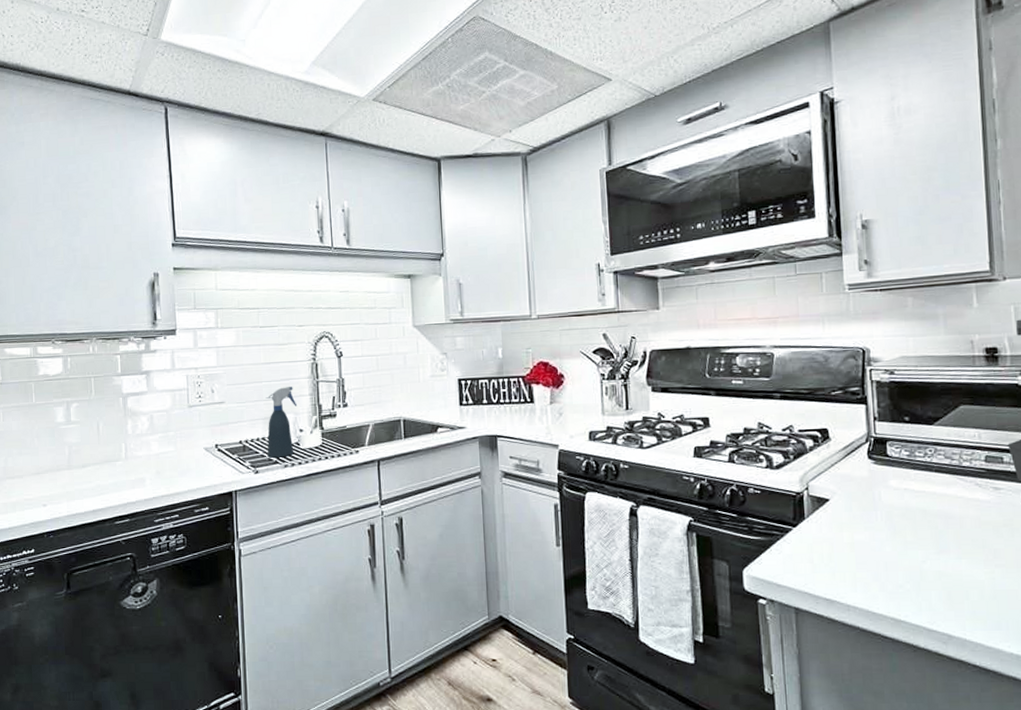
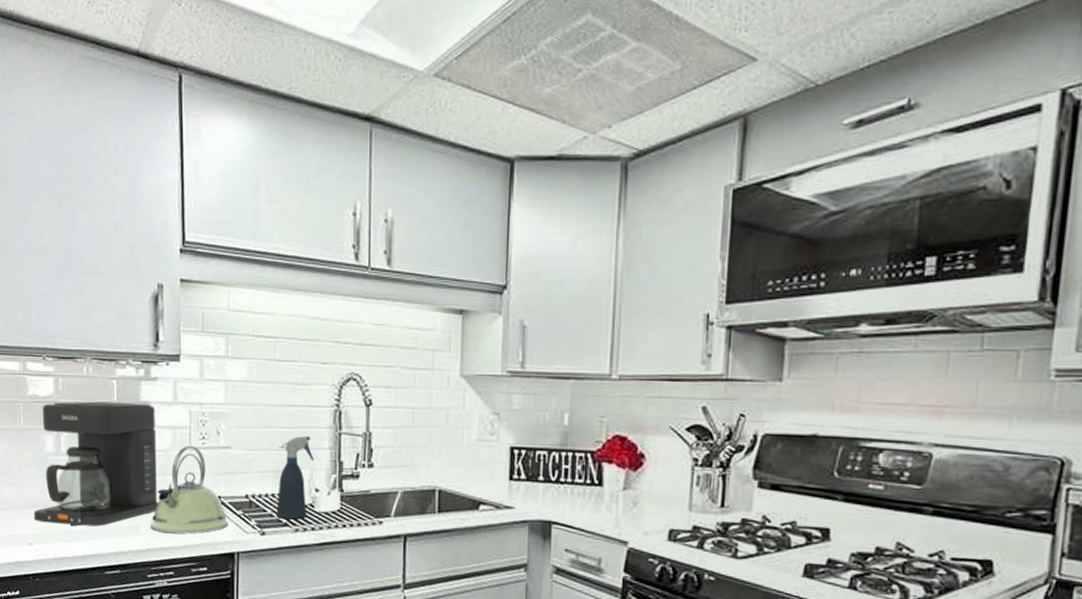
coffee maker: none [46,372,163,485] -> present [33,401,159,527]
kettle: none [156,404,225,482] -> present [151,446,228,534]

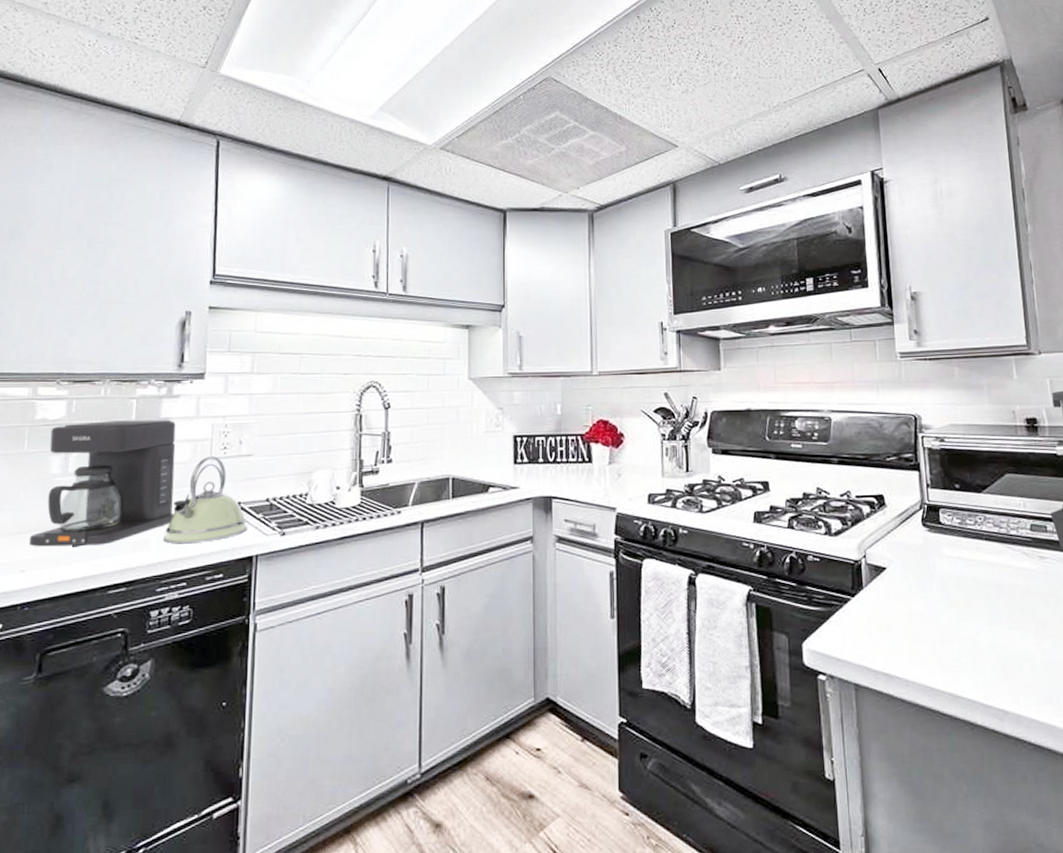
spray bottle: present [276,436,315,520] -> none [297,439,336,518]

